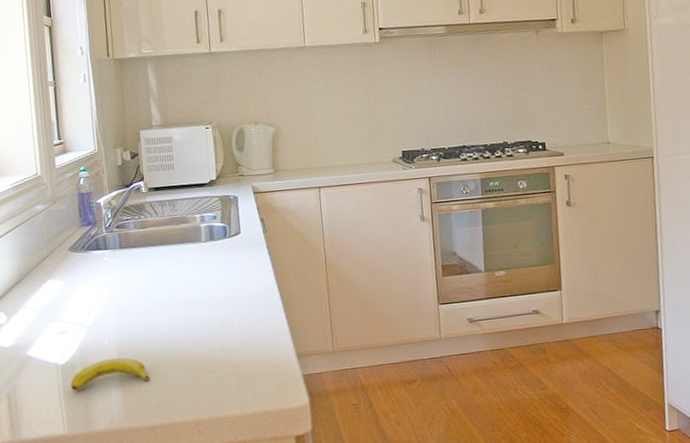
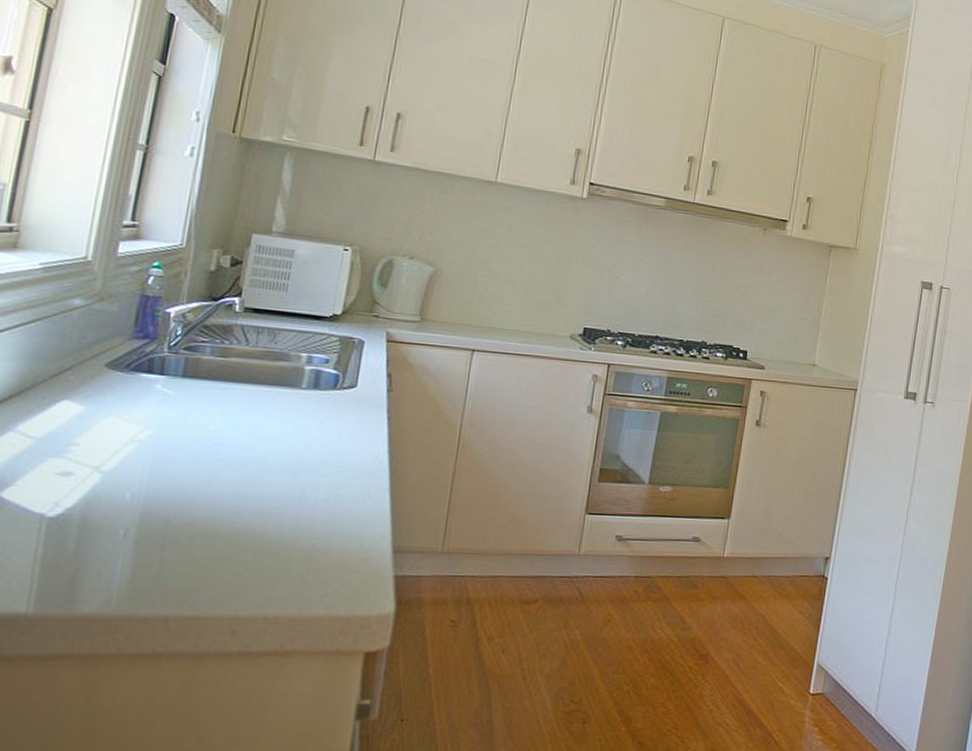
banana: present [70,357,149,391] -> none [55,518,179,557]

